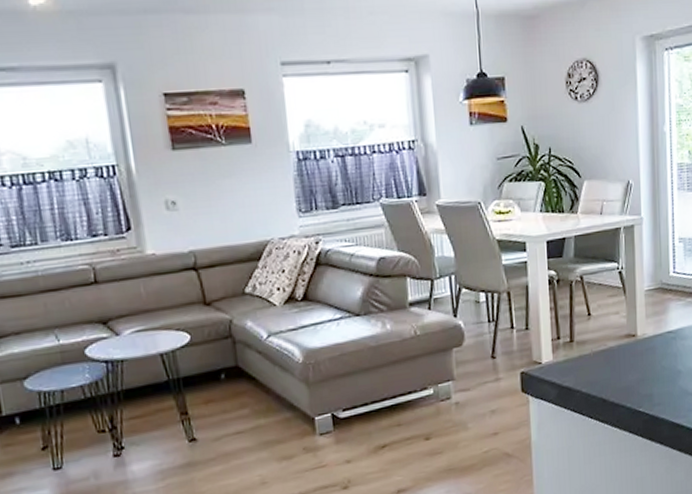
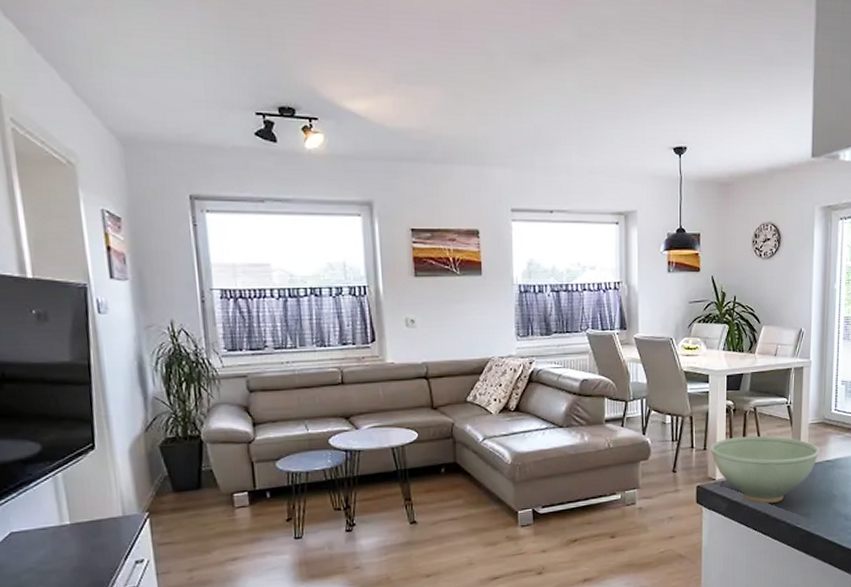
bowl: none [533,308,660,387] -> present [710,436,820,504]

